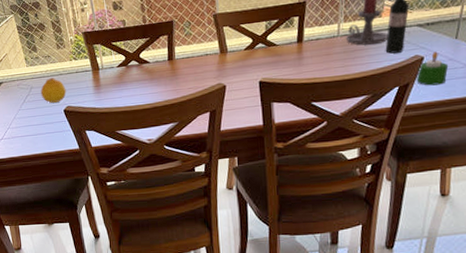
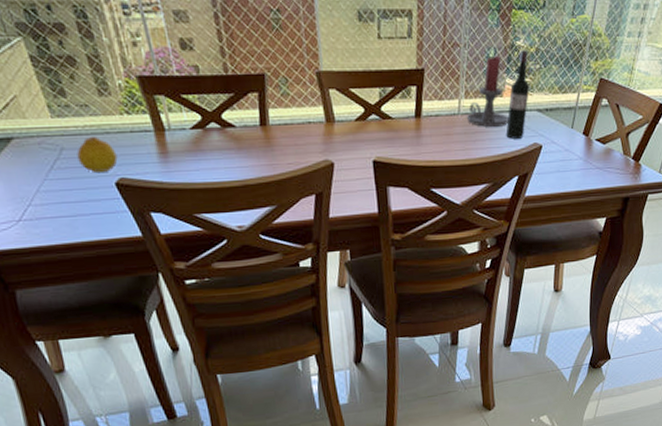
candle: present [416,51,449,86] -> none [534,140,565,177]

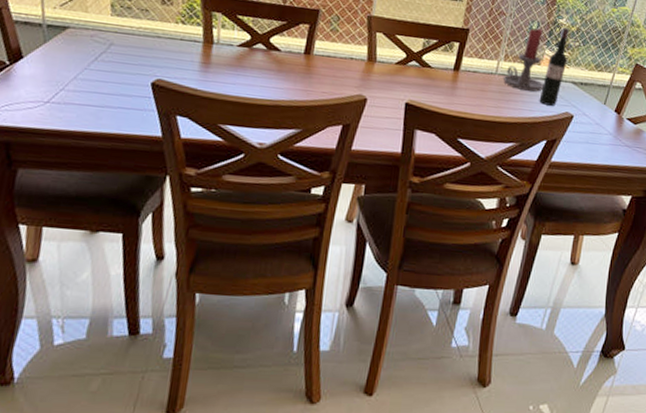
fruit: present [77,137,118,172] -> none [122,38,162,72]

